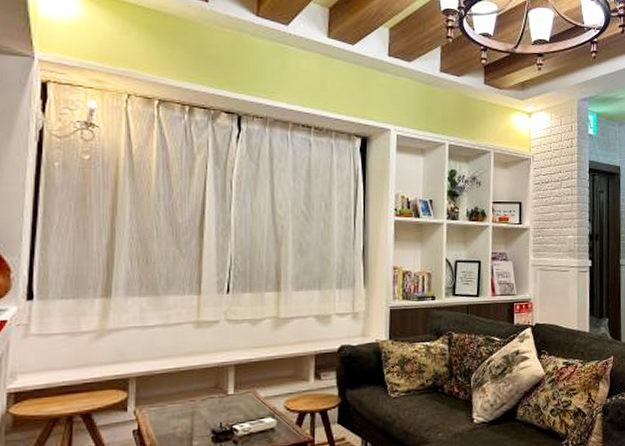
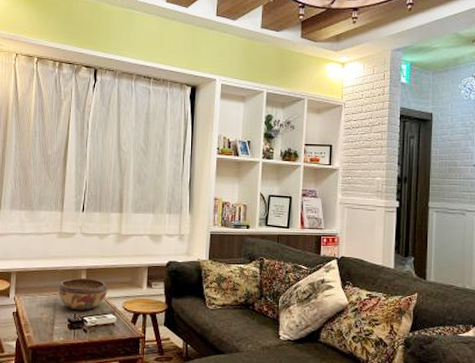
decorative bowl: none [196,375,264,418] -> present [58,277,108,311]

